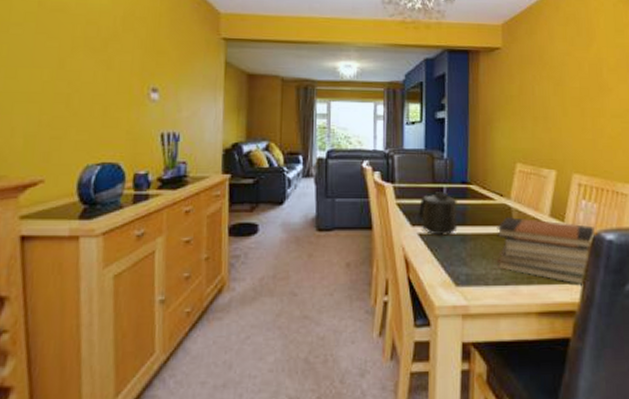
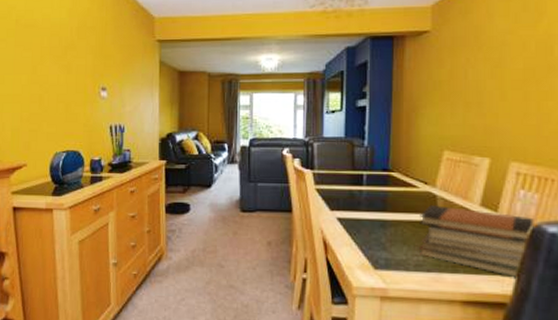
mug: present [418,192,458,237] -> none [337,178,378,222]

